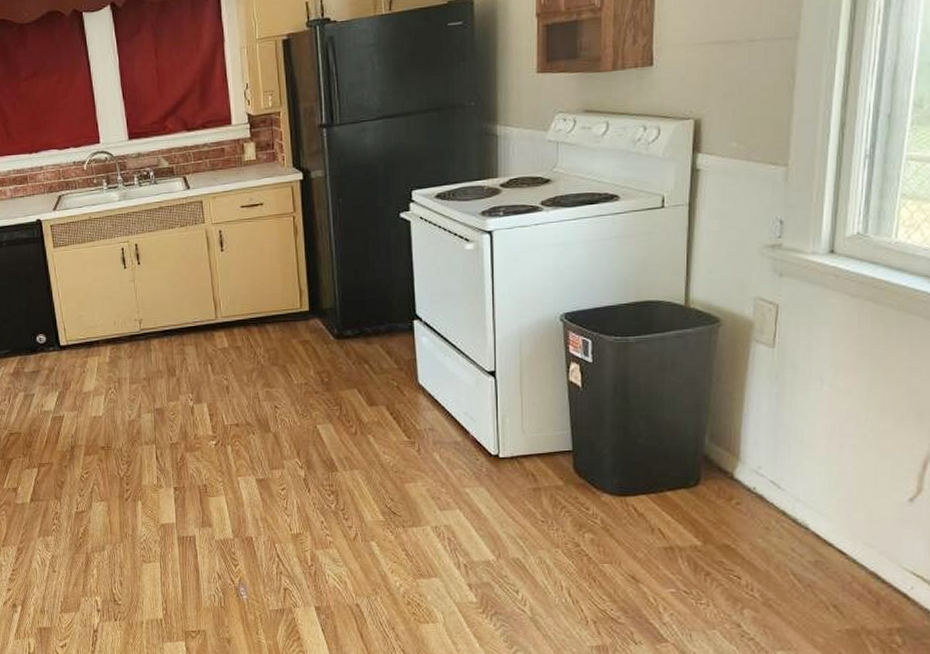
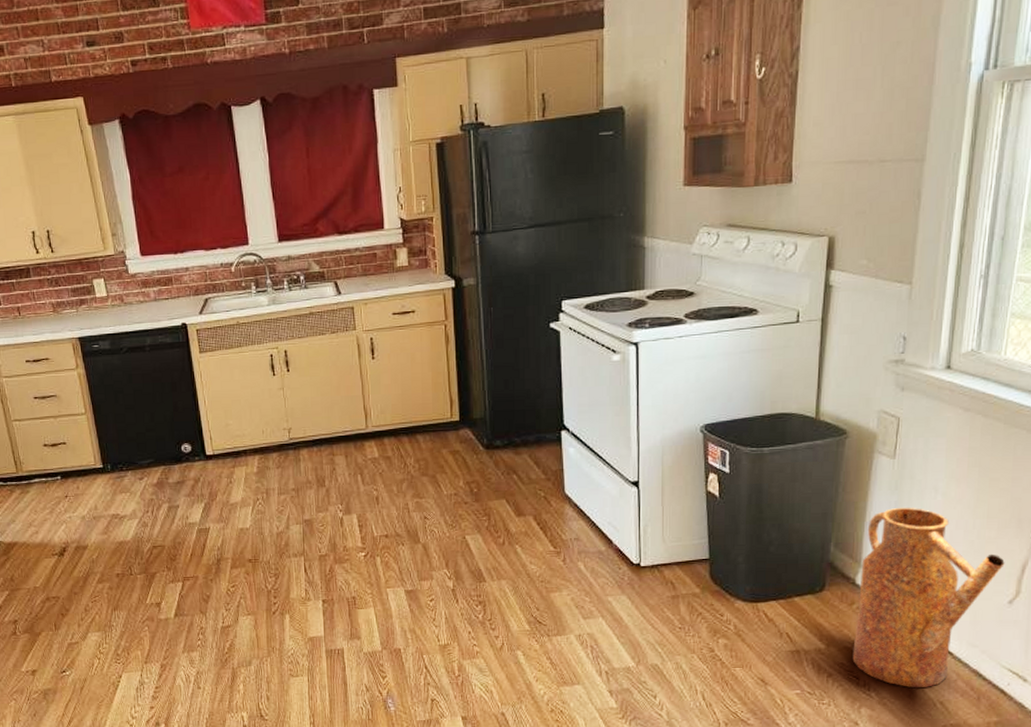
watering can: none [732,398,903,589] -> present [852,507,1005,687]

